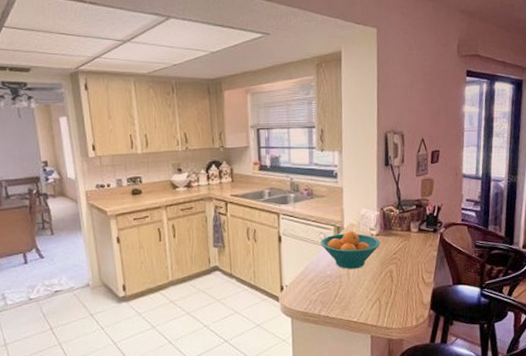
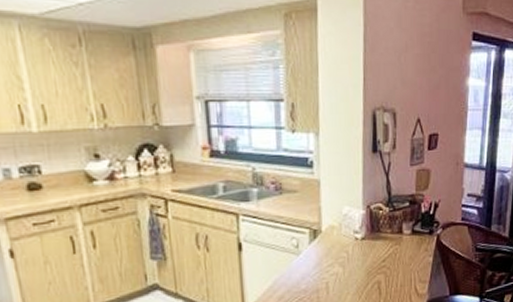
fruit bowl: present [321,231,380,269] -> none [293,234,366,282]

